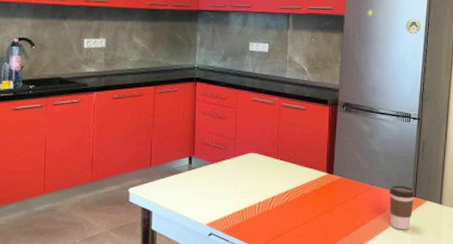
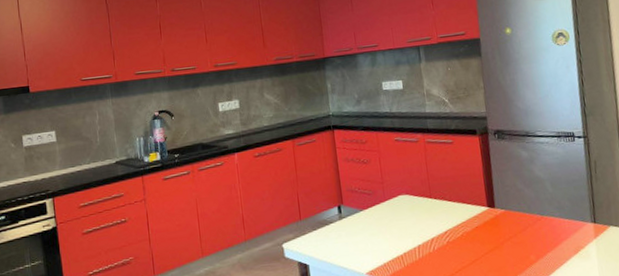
coffee cup: present [389,185,415,230] -> none [563,211,595,261]

